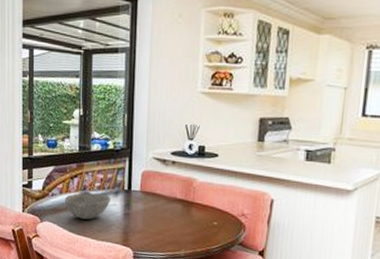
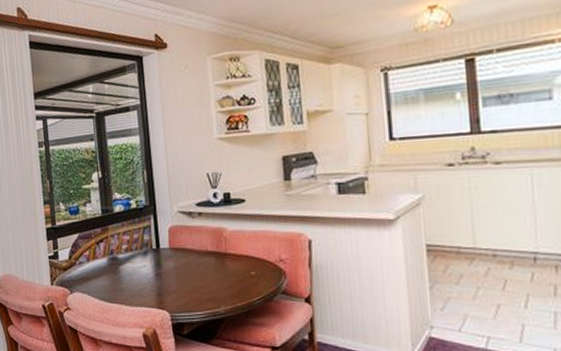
bowl: present [64,193,111,220] -> none [92,256,141,285]

